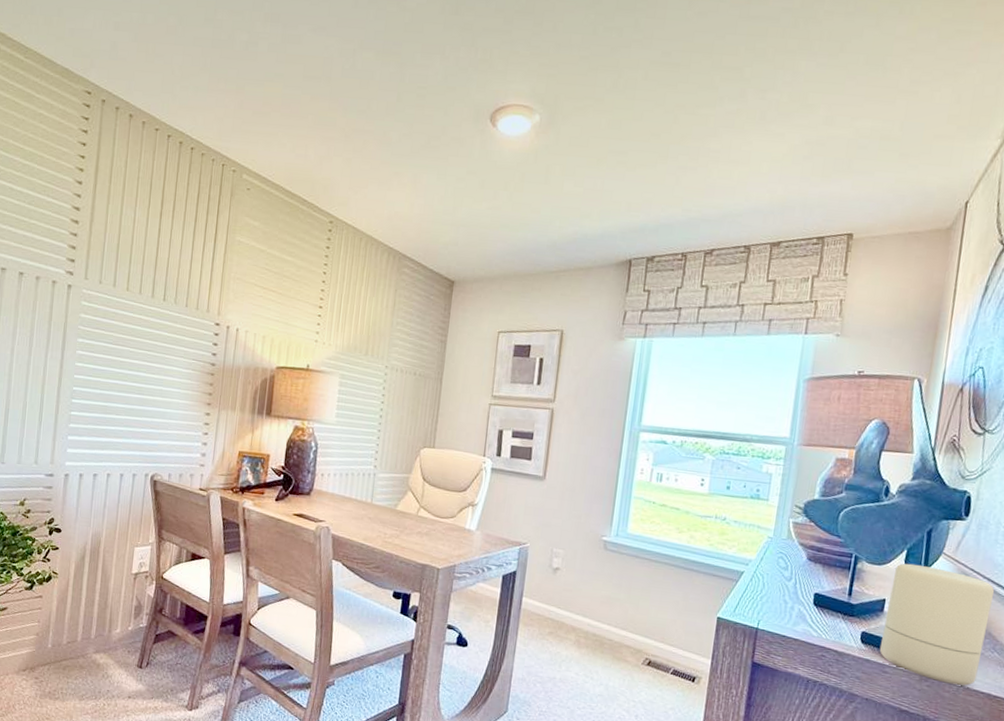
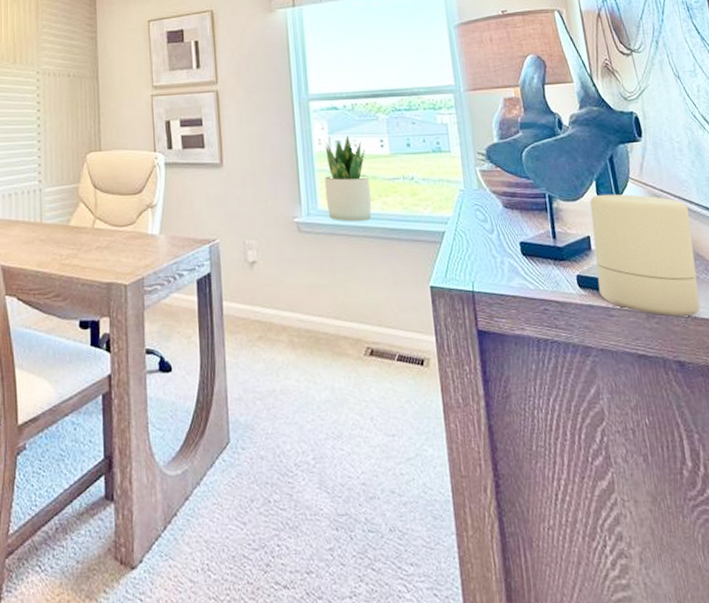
planter: none [635,469,685,551] -> present [324,135,372,222]

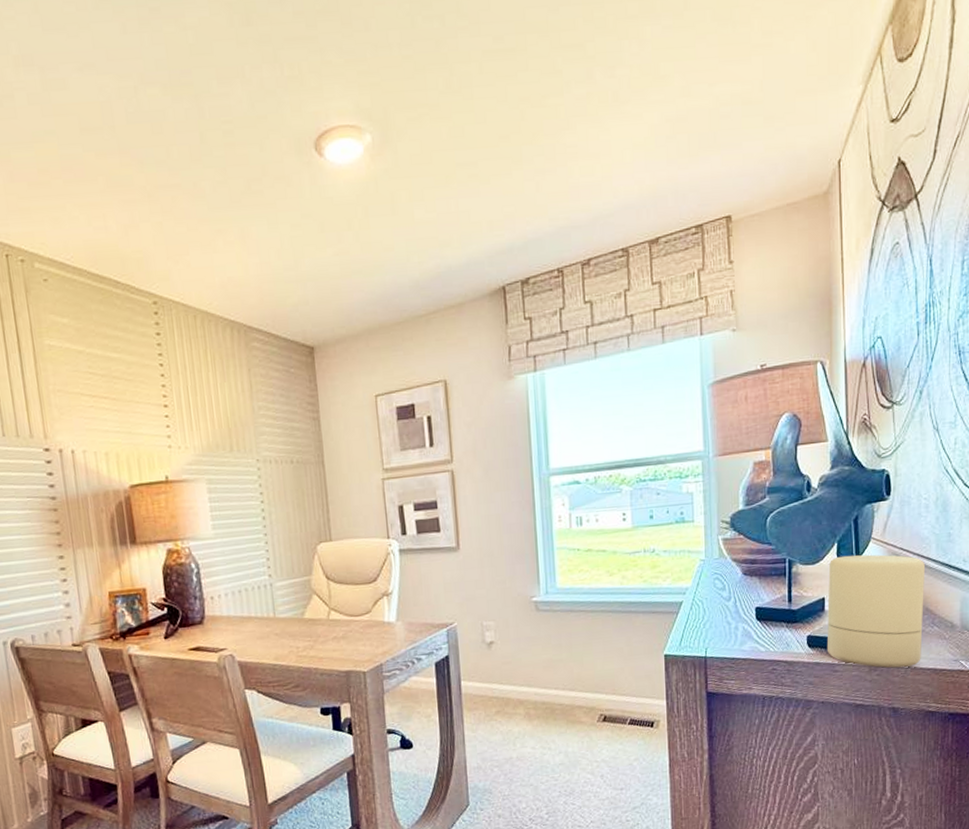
planter: present [324,135,372,222] -> none [563,510,611,599]

